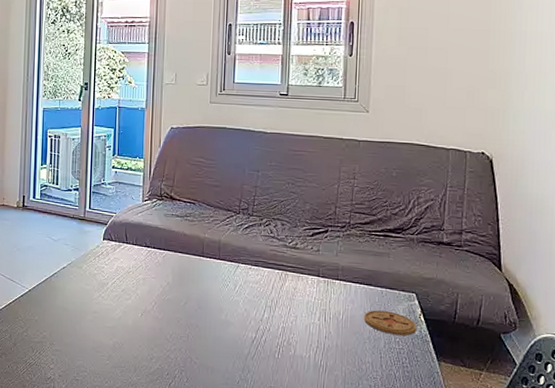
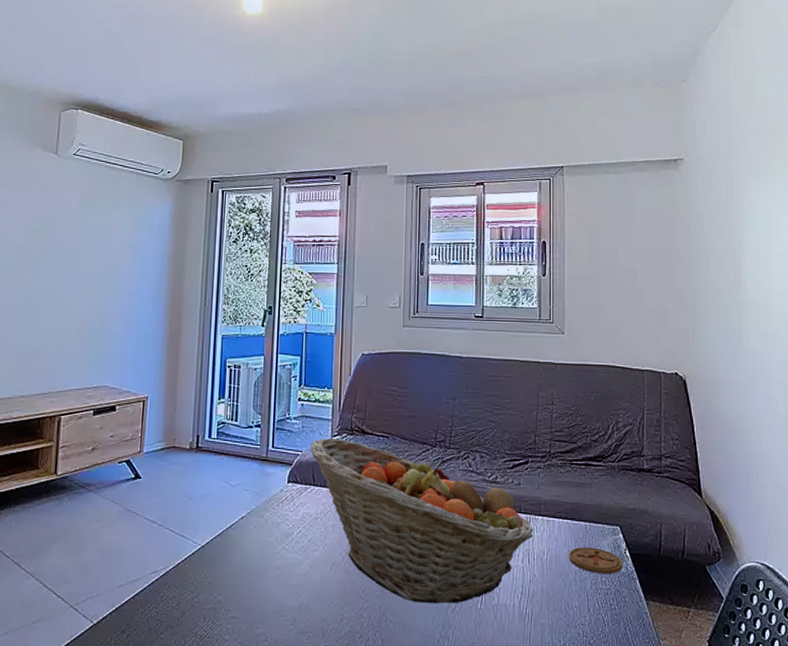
fruit basket: none [123,202,331,352] -> present [310,437,533,604]

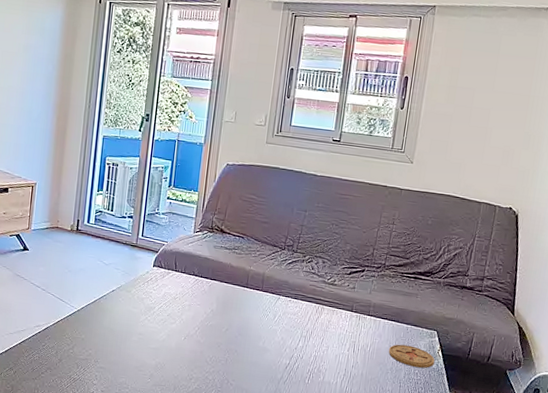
fruit basket: present [310,437,533,604] -> none [175,233,361,377]

